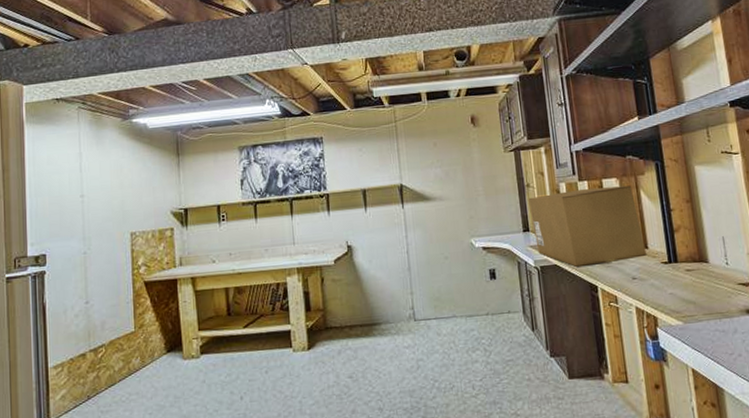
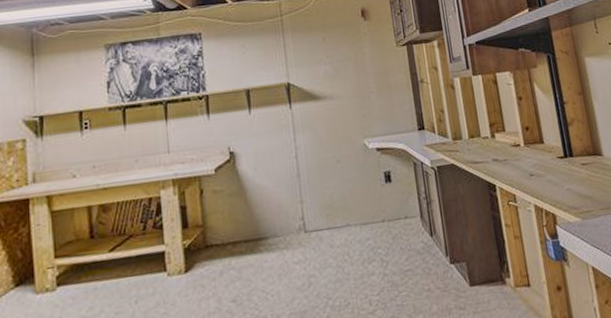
box: present [528,185,646,268] -> none [422,78,542,166]

